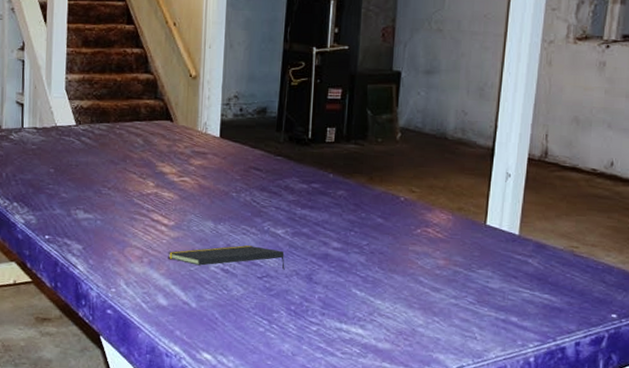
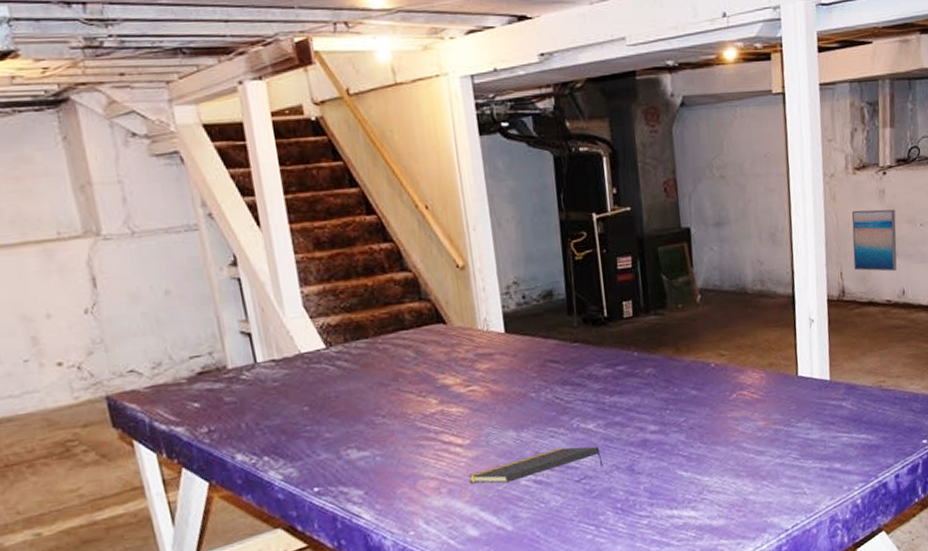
wall art: none [561,77,614,141] -> present [852,209,897,271]

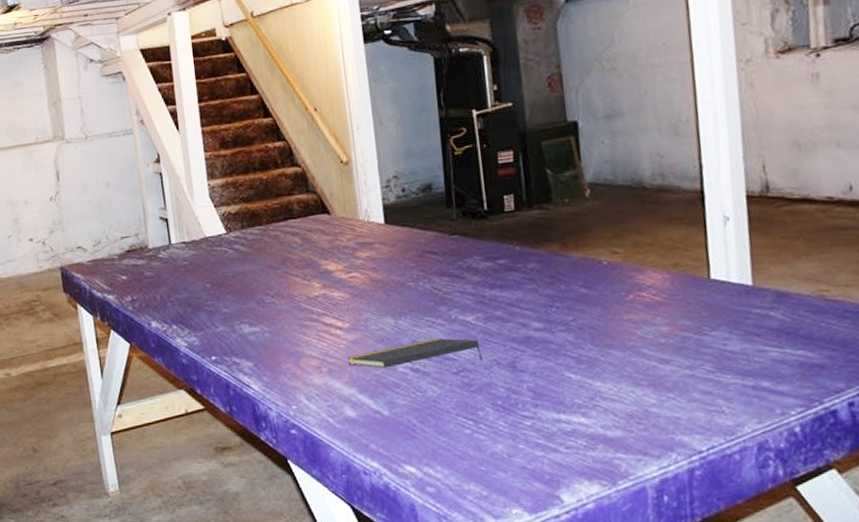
wall art: present [852,209,897,271] -> none [775,94,840,164]

